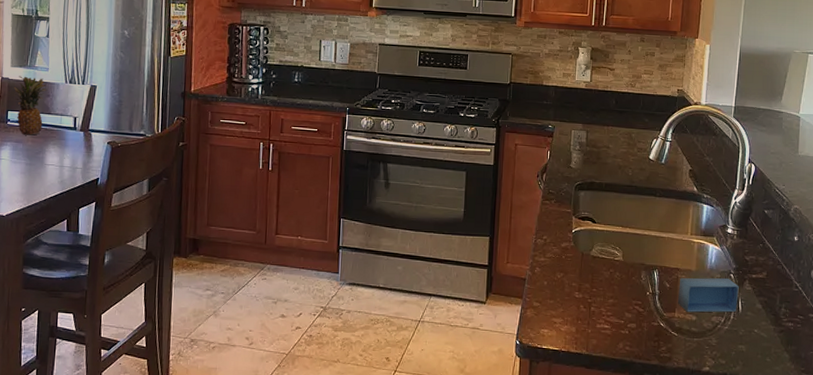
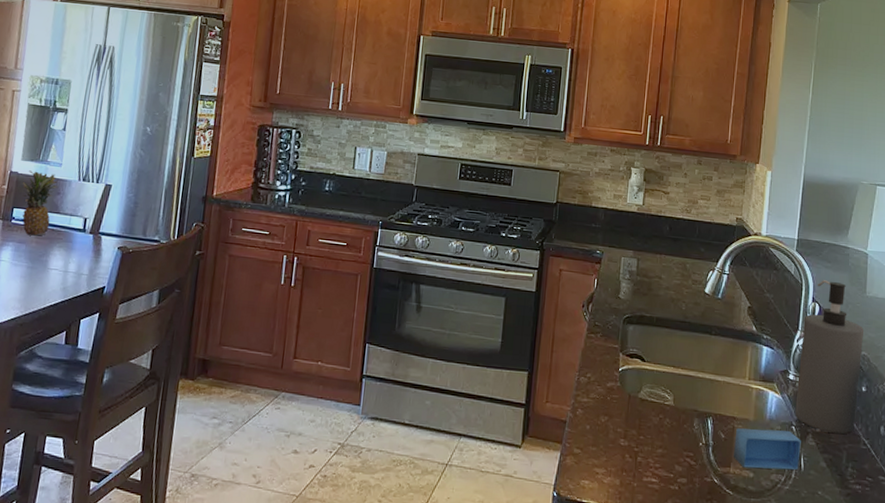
soap dispenser: none [733,143,796,279] -> present [795,280,863,435]

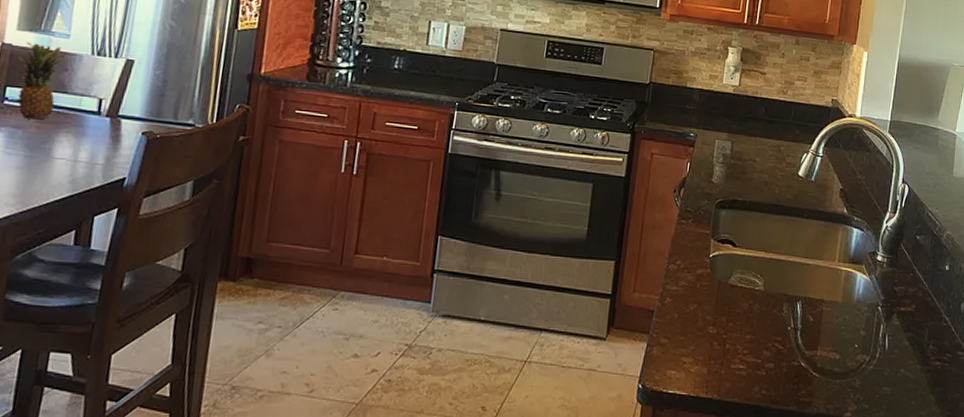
sponge: present [734,428,801,470] -> none [821,310,886,350]
soap dispenser: present [795,280,863,435] -> none [881,161,949,313]

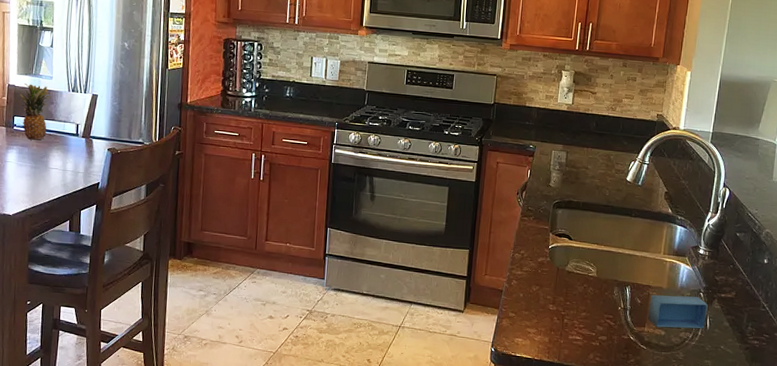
sponge: none [821,310,886,350] -> present [648,295,708,329]

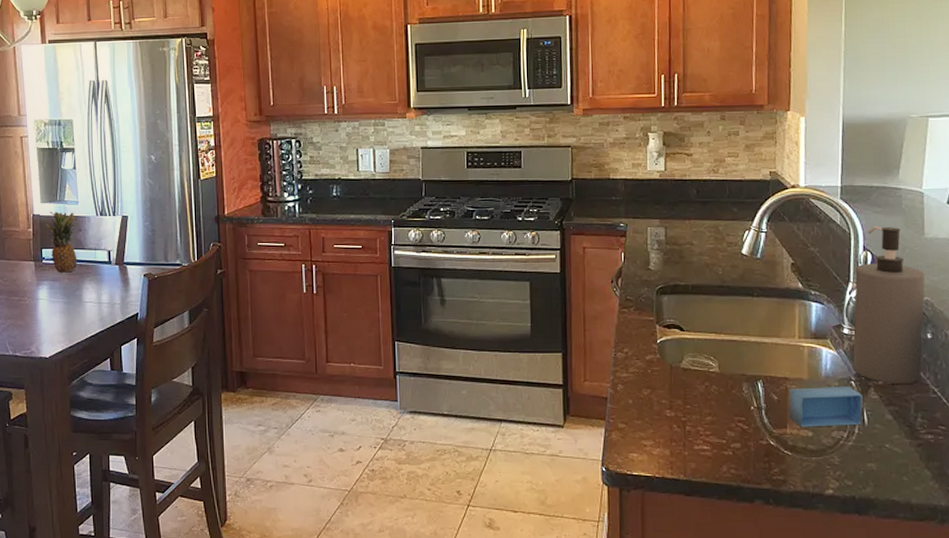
soap dispenser: none [703,168,768,299] -> present [853,226,925,385]

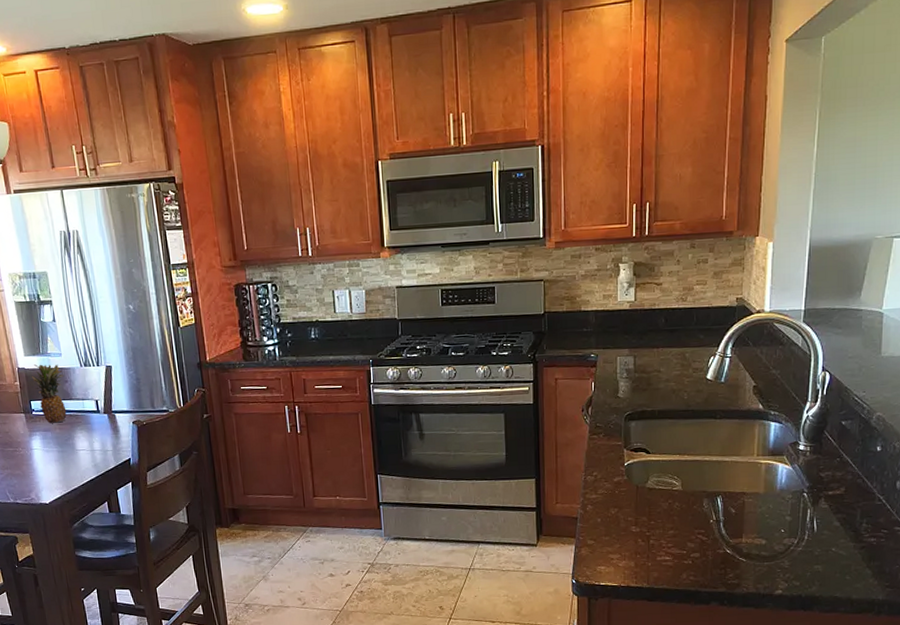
sponge: present [789,385,863,427] -> none [745,497,813,537]
soap dispenser: present [853,226,925,385] -> none [806,347,878,495]

